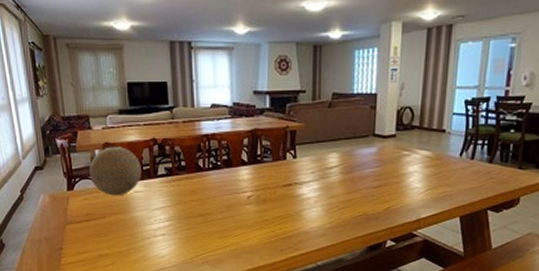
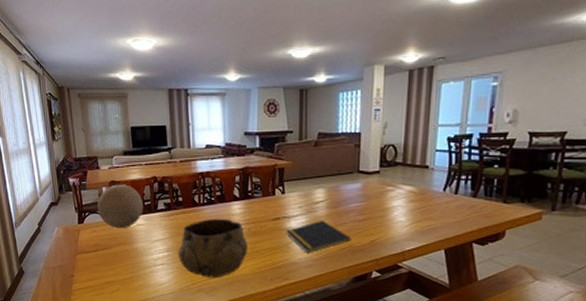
decorative bowl: none [180,184,256,250] -> present [178,218,247,278]
notepad: none [298,186,366,222] -> present [286,220,351,254]

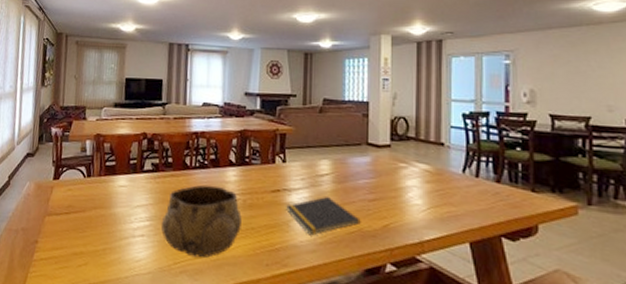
decorative orb: present [97,184,143,229] -> none [77,138,129,190]

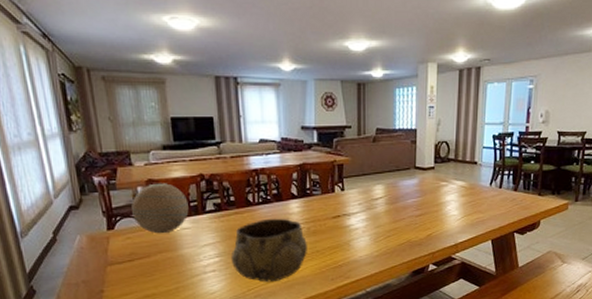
decorative orb: none [77,138,129,190] -> present [131,183,189,234]
notepad: present [286,196,361,236] -> none [346,216,409,251]

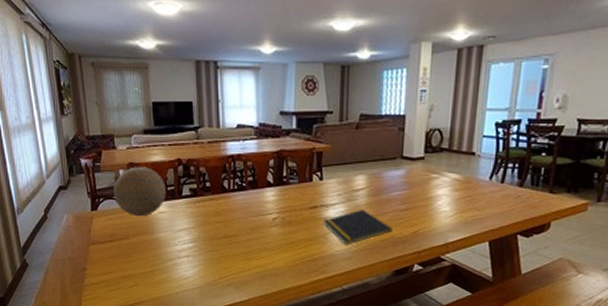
decorative bowl: present [230,218,307,283] -> none [204,206,281,272]
notepad: none [346,216,409,251] -> present [323,209,393,245]

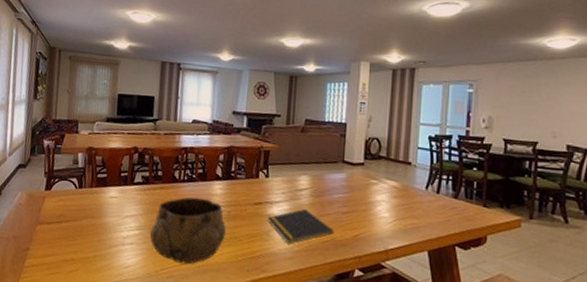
decorative orb: present [114,166,166,217] -> none [69,151,120,200]
decorative bowl: none [204,206,281,272] -> present [149,197,226,265]

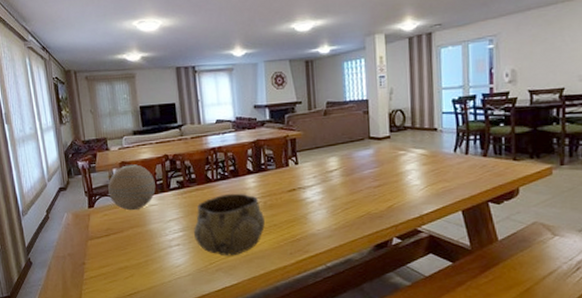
decorative orb: none [69,151,120,200] -> present [108,164,156,211]
notepad: present [267,208,334,244] -> none [302,188,369,224]

